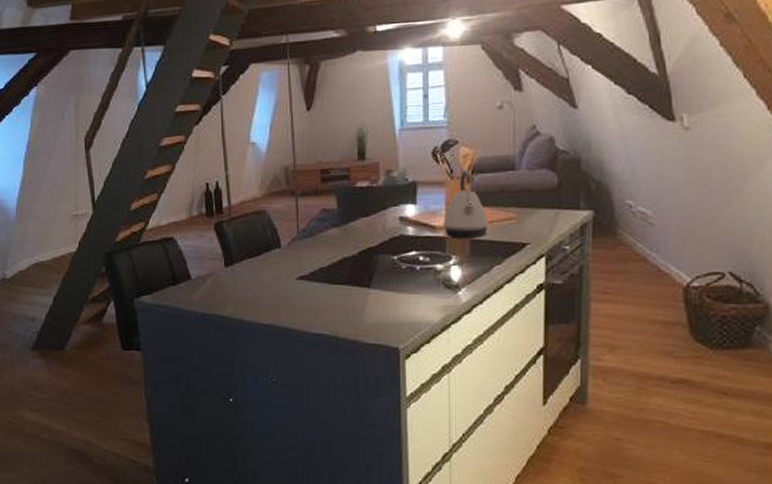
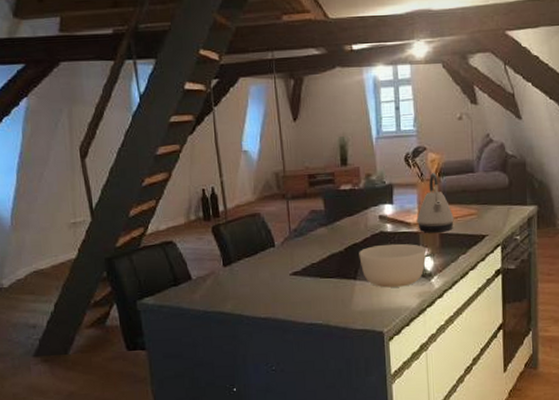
bowl: none [374,249,454,299] -> present [359,243,427,288]

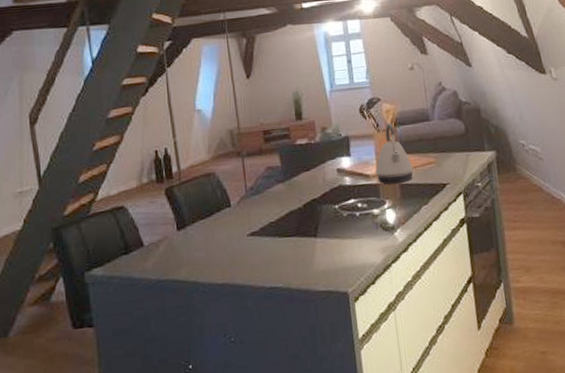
bowl: present [359,243,427,288] -> none [318,196,388,244]

